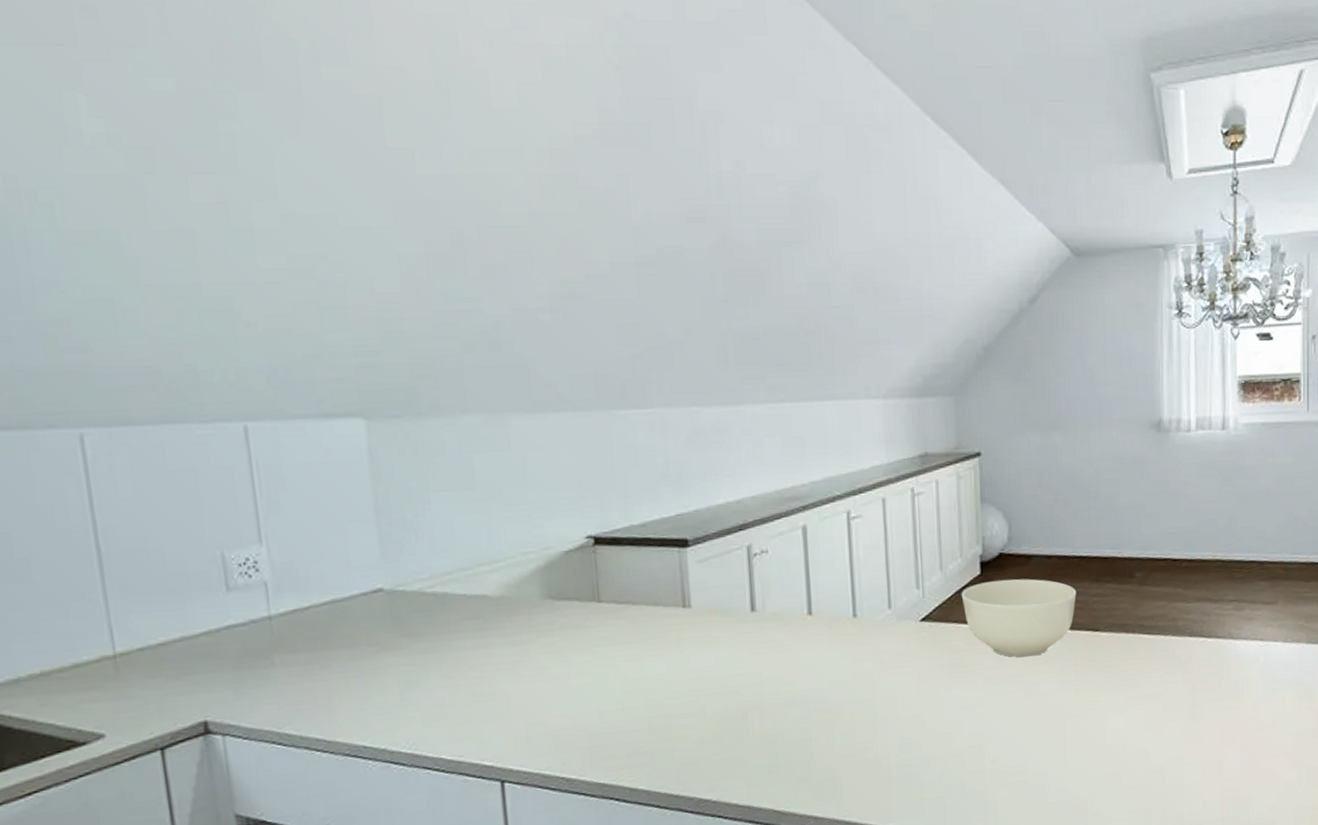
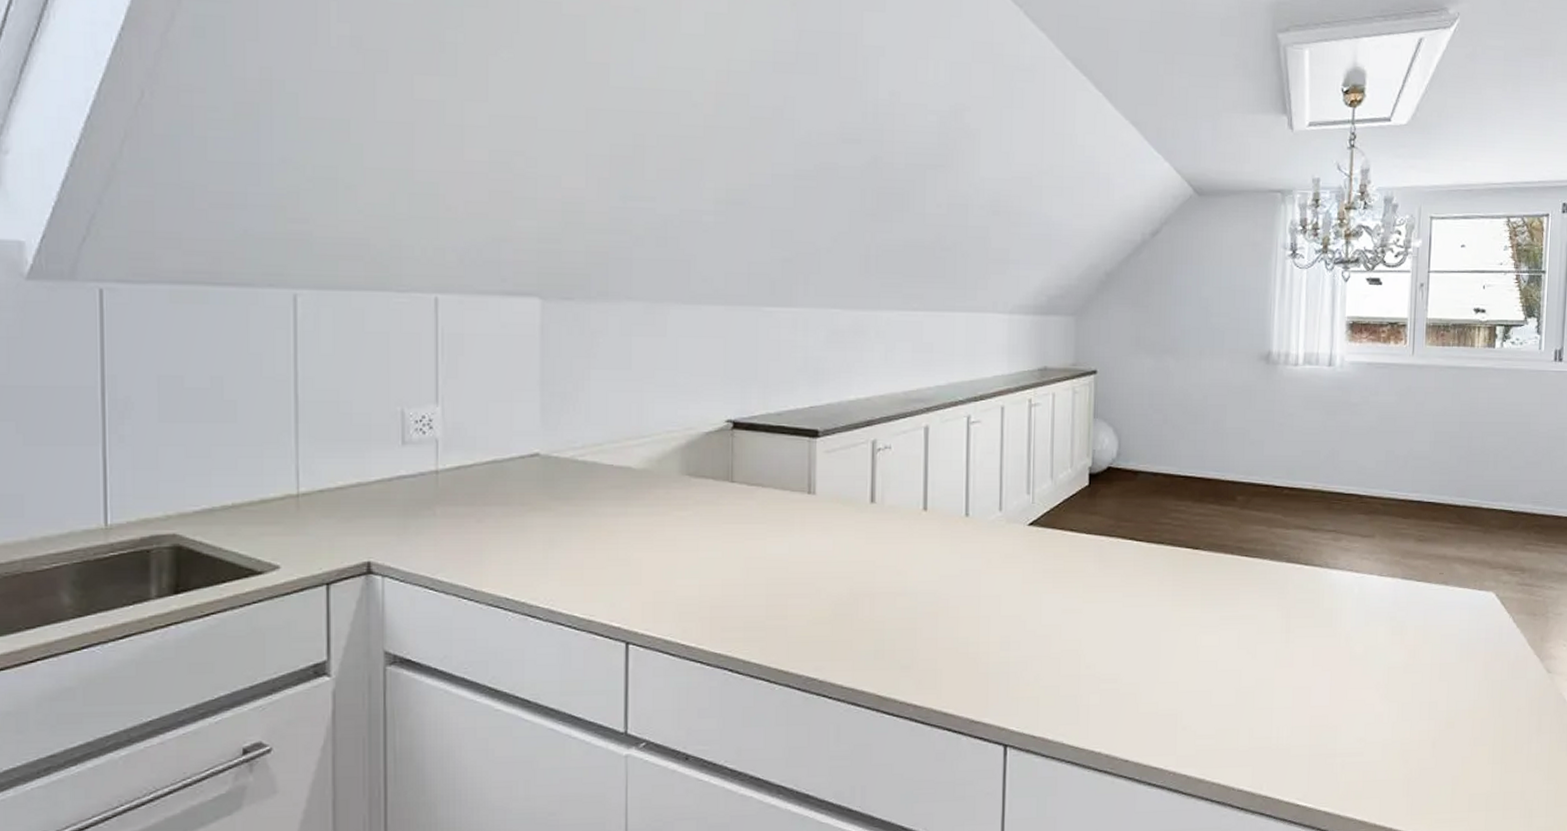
bowl: present [961,578,1077,657] -> none [1069,492,1179,568]

